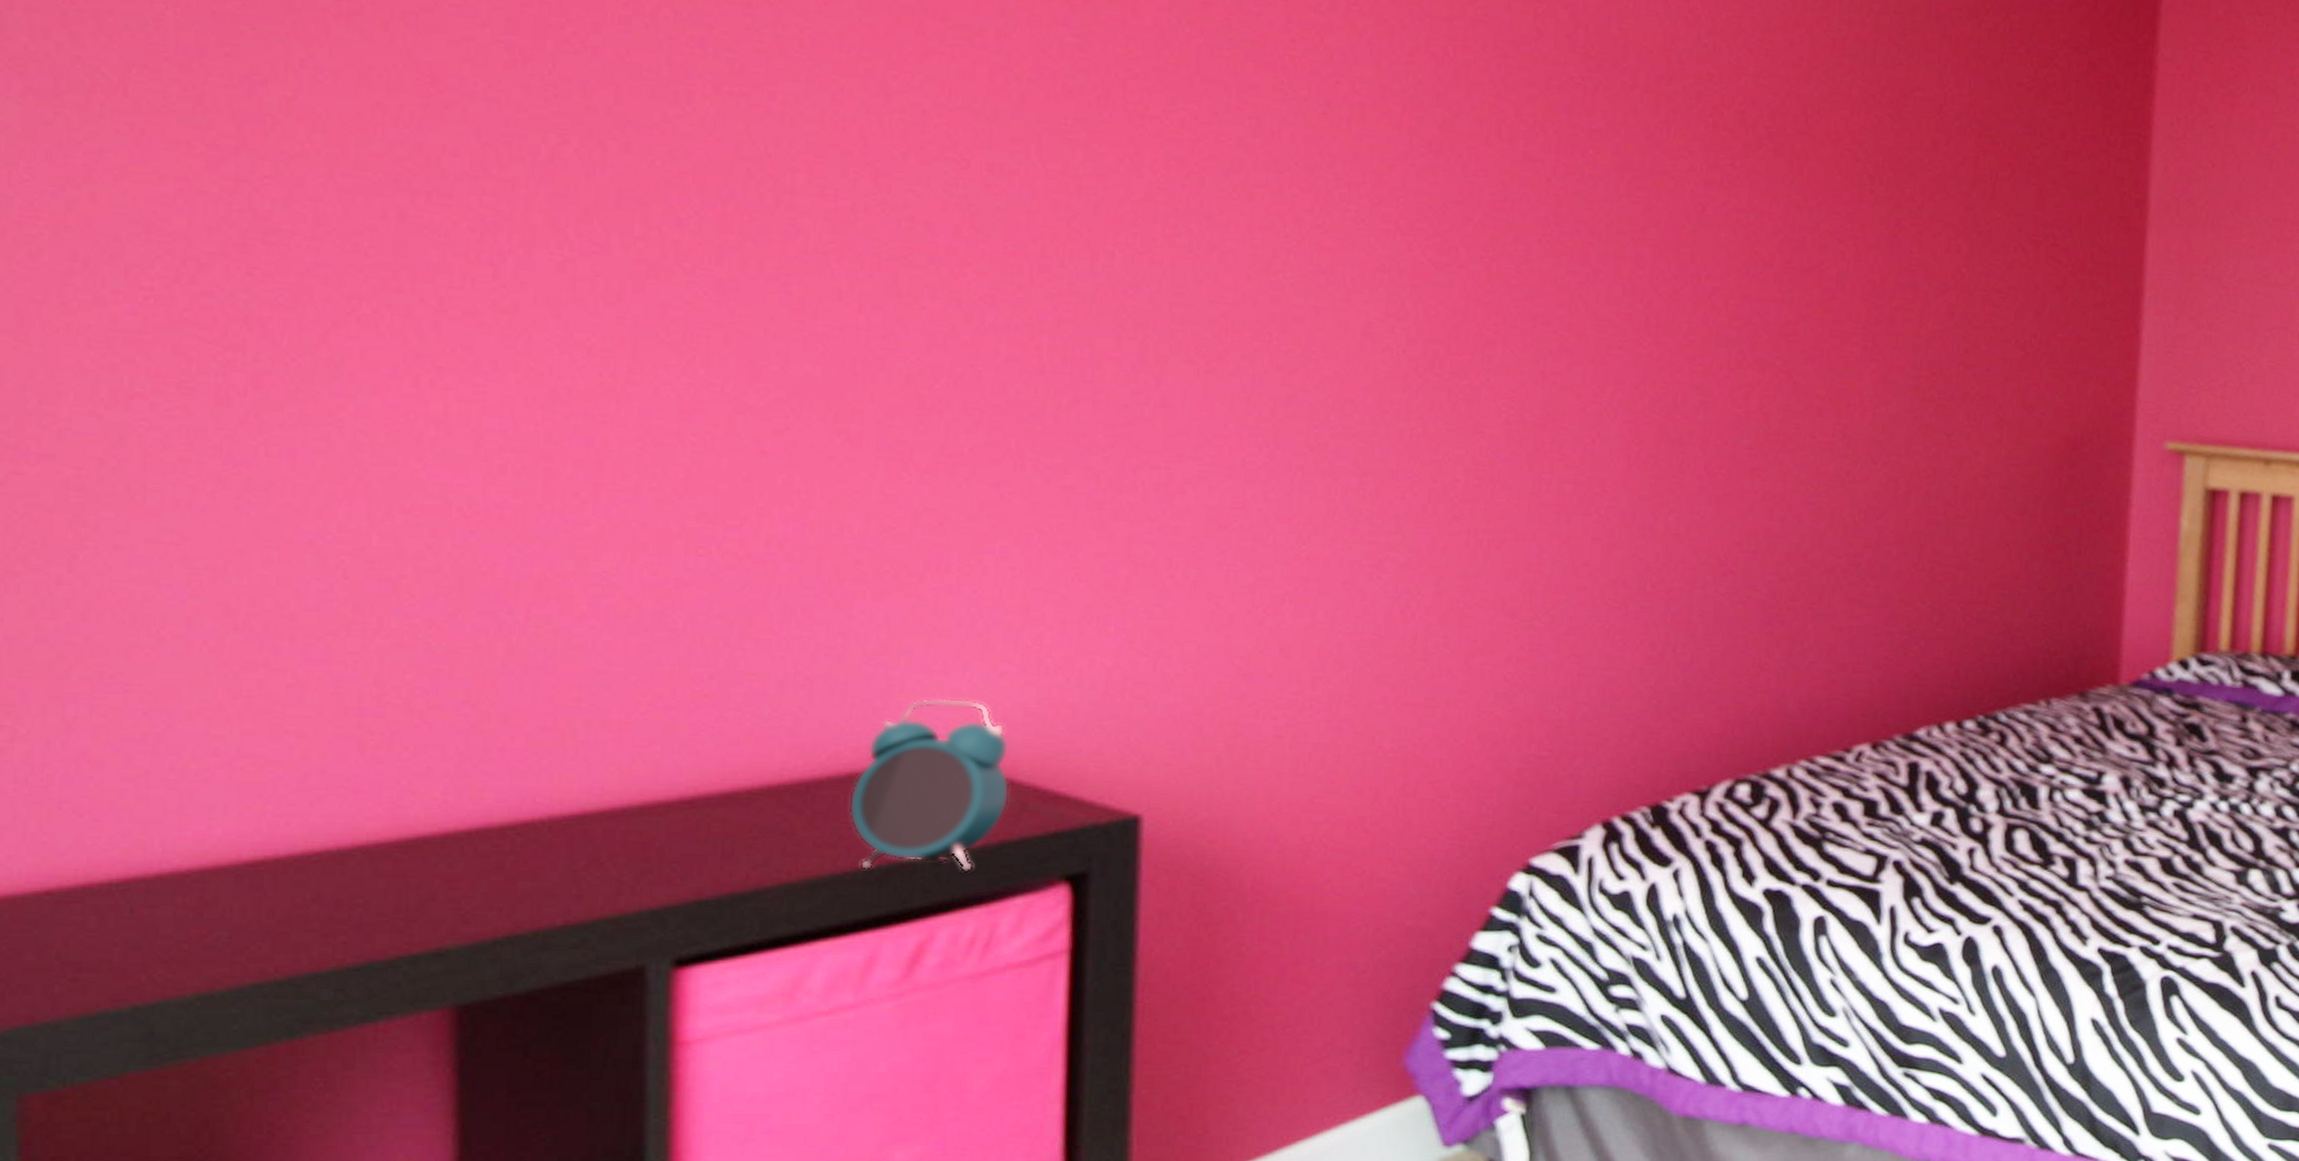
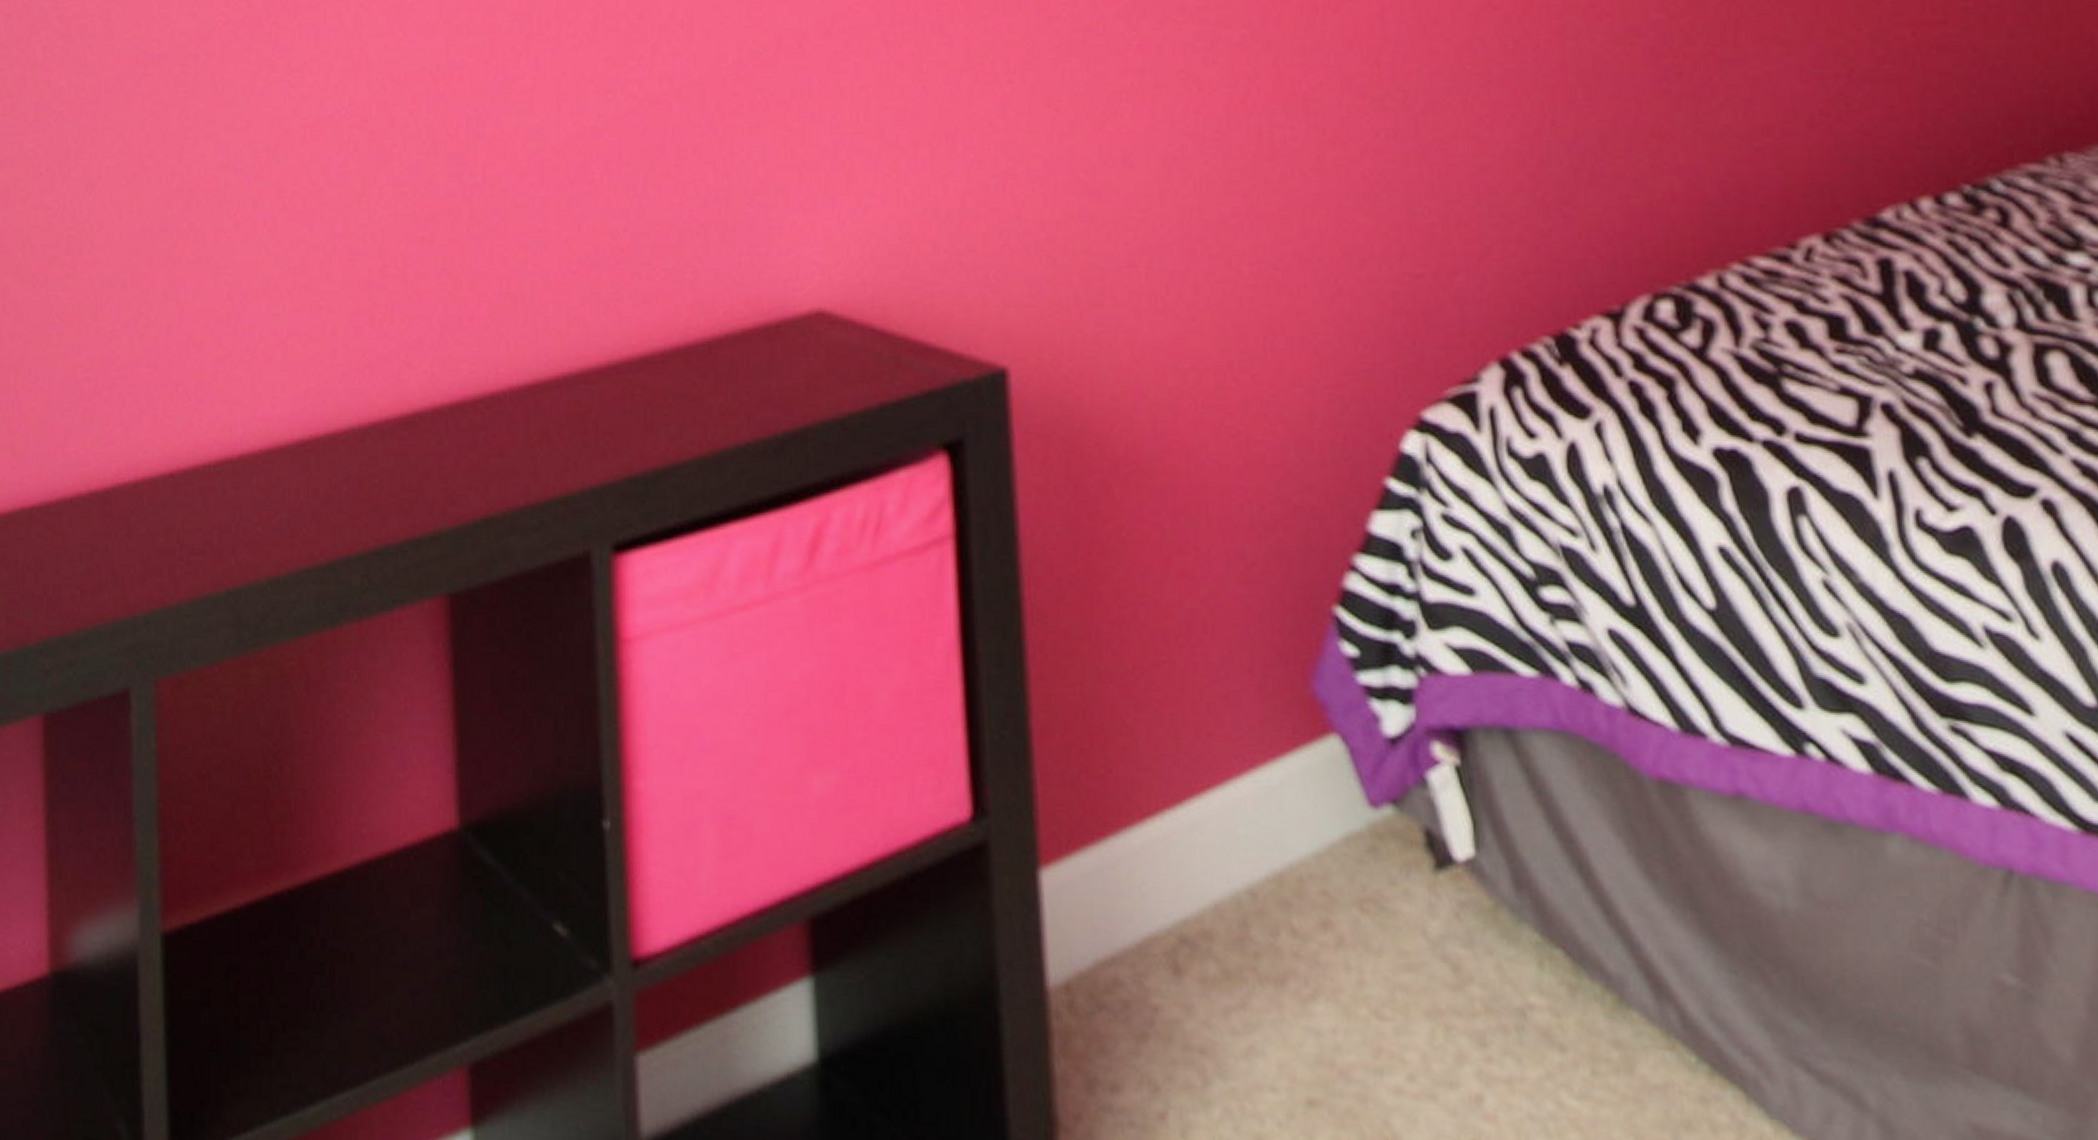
alarm clock: present [848,698,1010,873] -> none [745,238,884,441]

